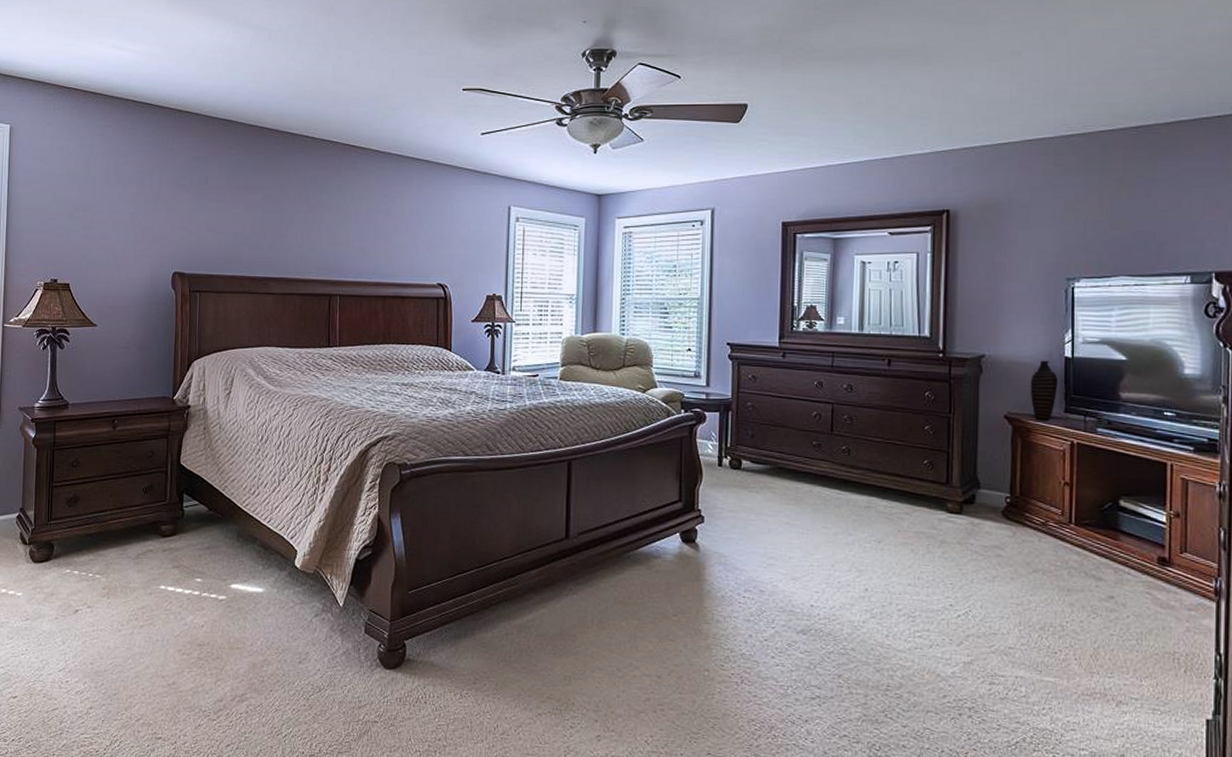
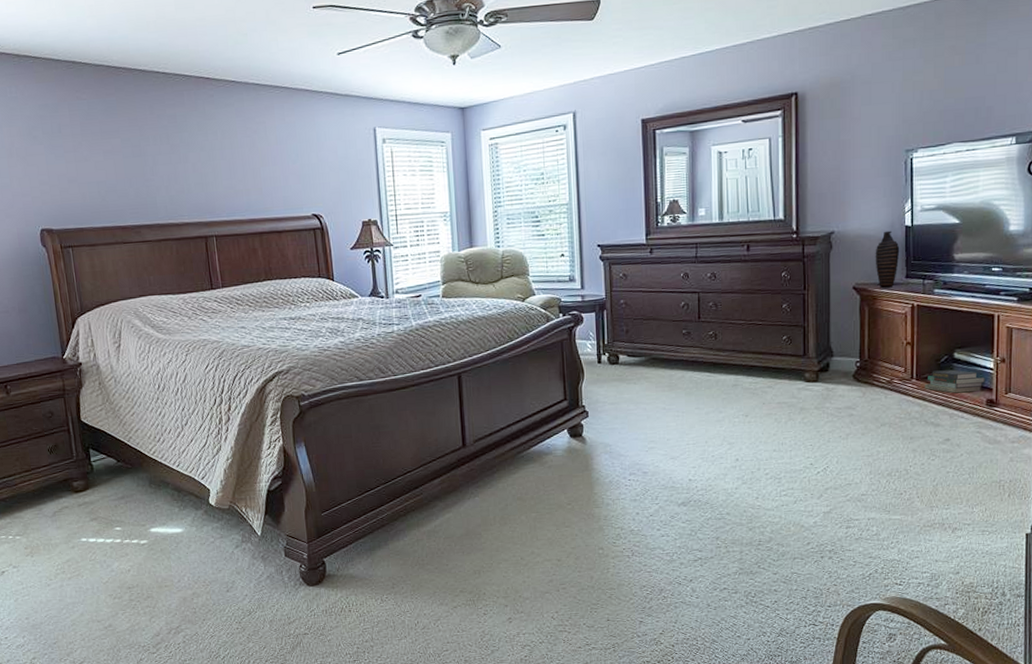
books: none [1084,517,1156,547] -> present [924,369,985,393]

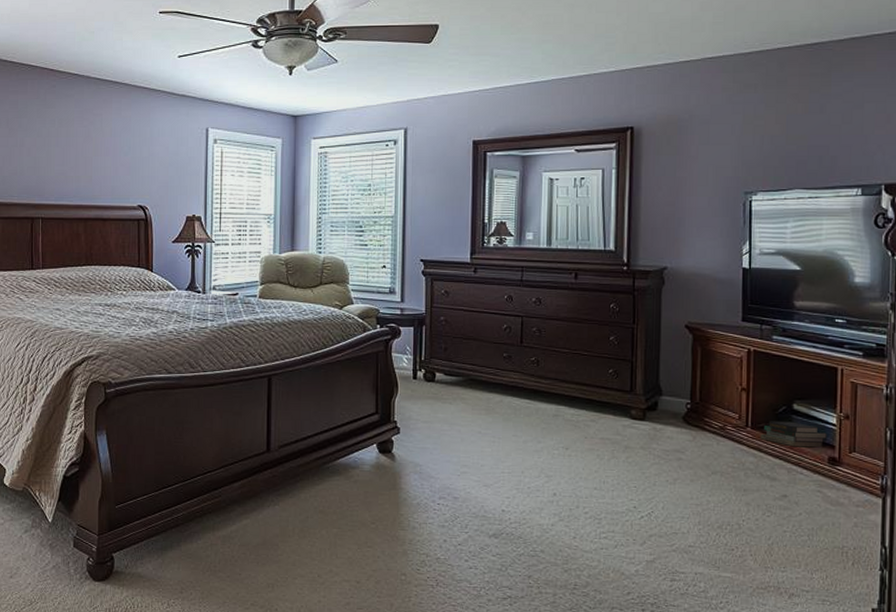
decorative vase: present [875,230,900,289] -> none [709,271,737,330]

